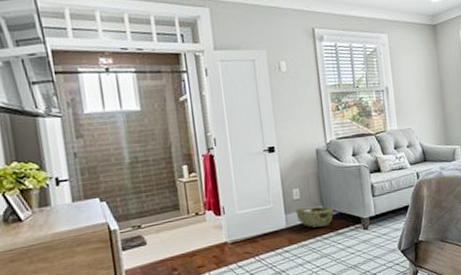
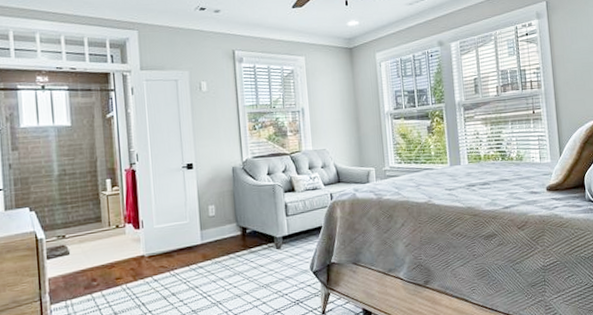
woven basket: present [295,206,334,228] -> none [210,223,248,245]

